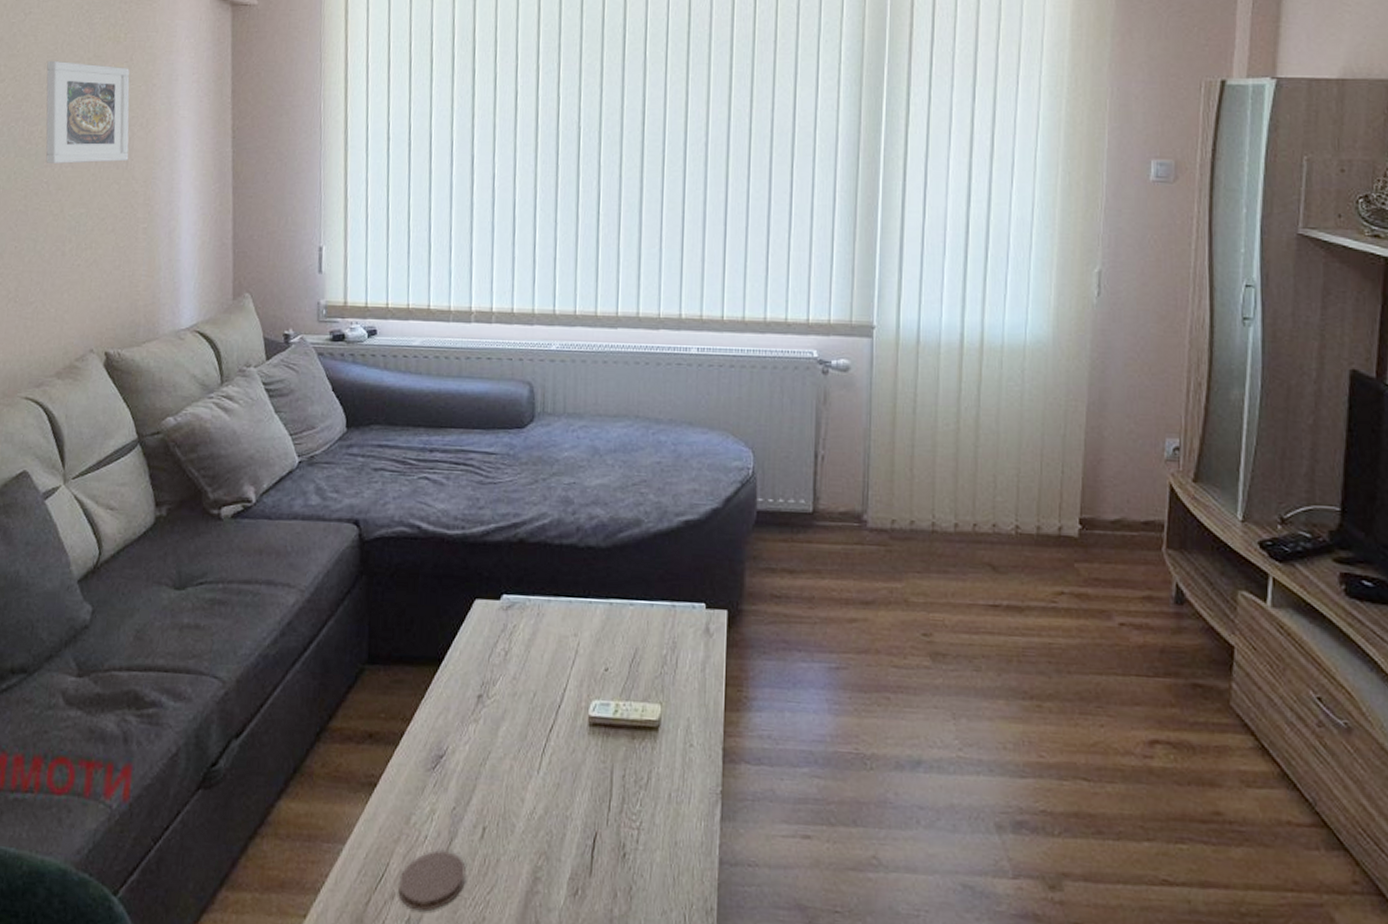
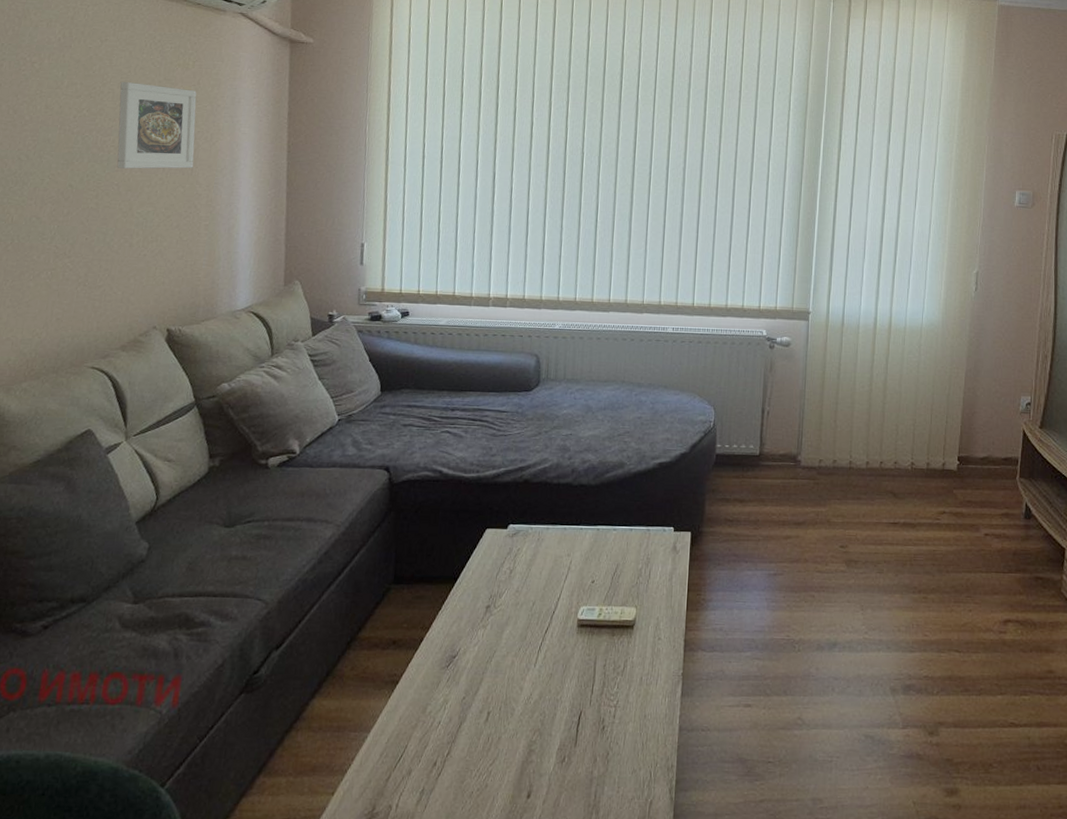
coaster: present [398,850,466,911] -> none [415,733,473,783]

